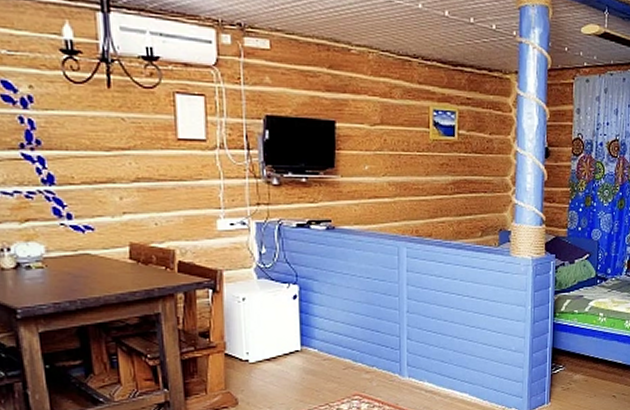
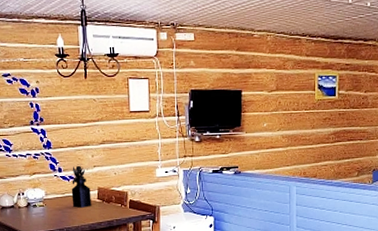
vase: none [87,209,120,271] -> present [71,164,91,208]

